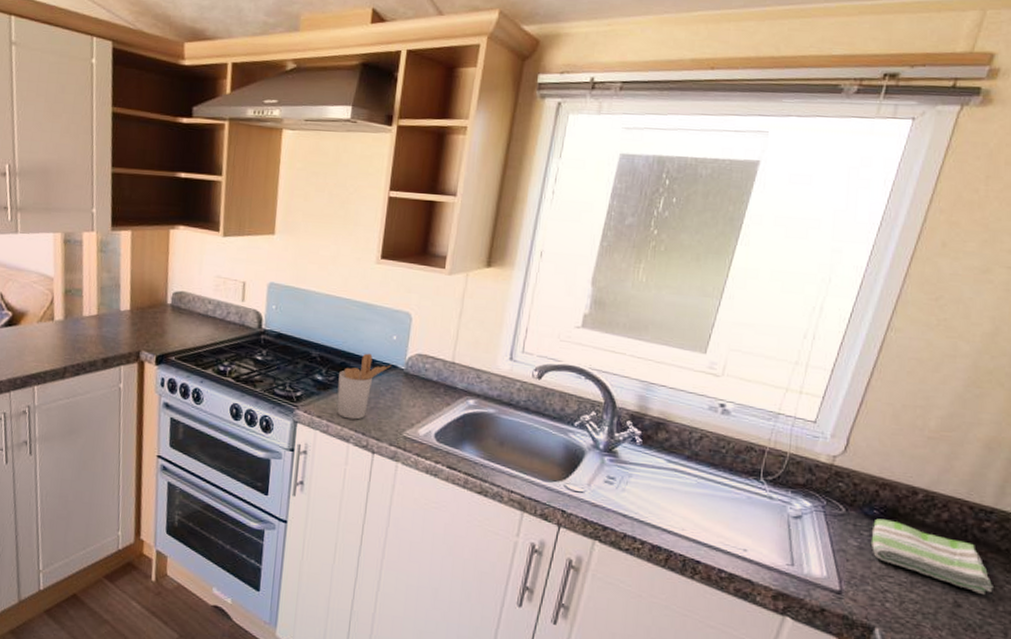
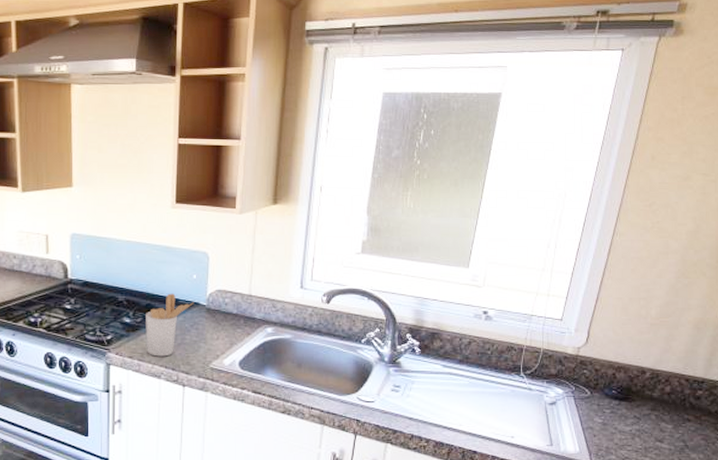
dish towel: present [870,518,995,594] -> none [612,397,709,451]

